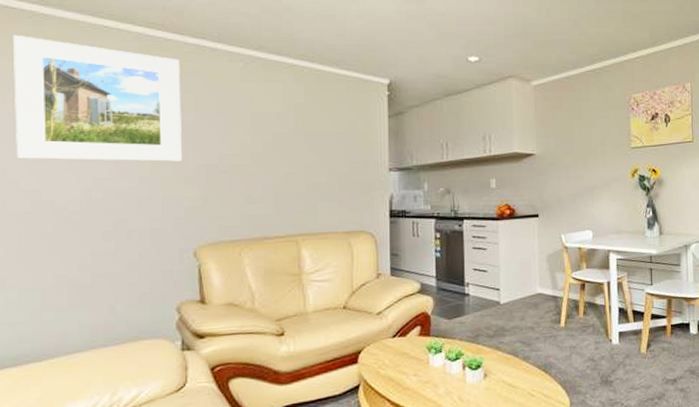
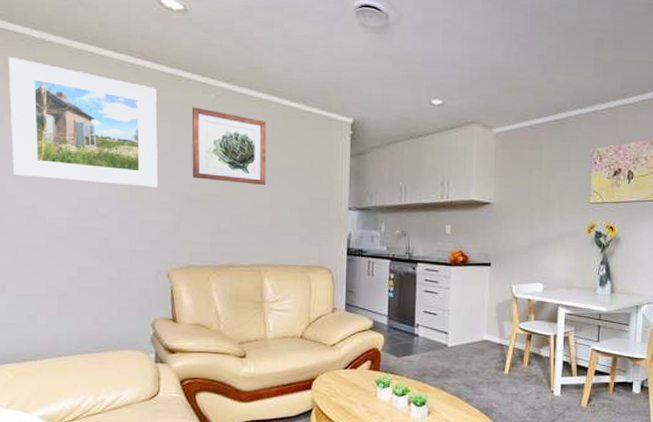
wall art: none [218,76,300,152] -> present [191,107,267,185]

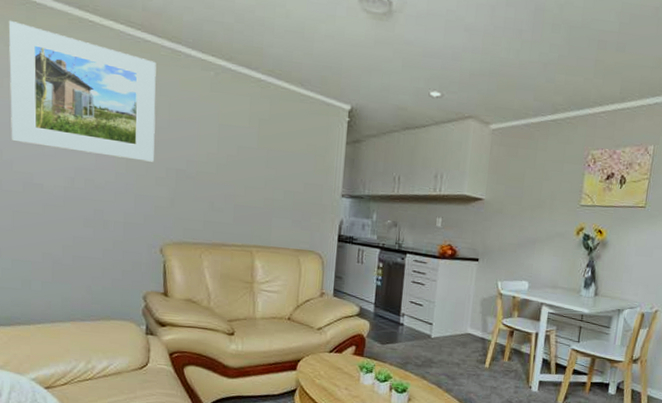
wall art: present [191,107,267,185] -> none [188,83,265,167]

